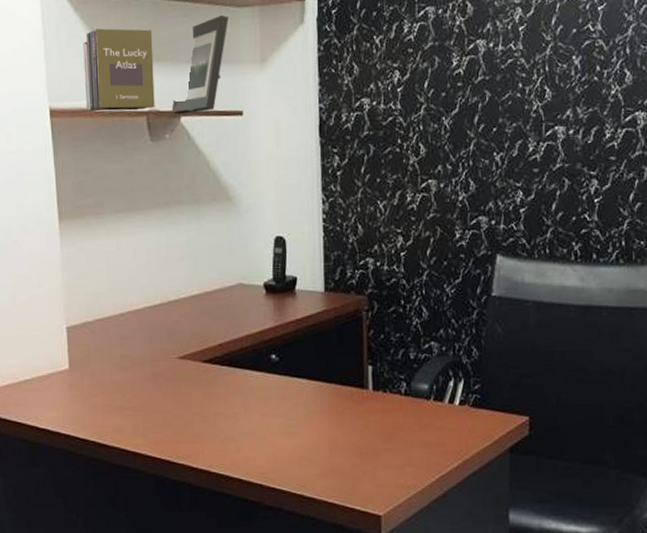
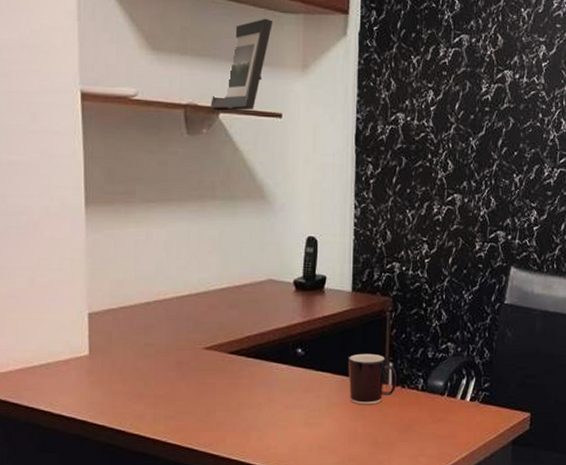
books: present [83,28,155,111] -> none [120,16,195,103]
mug: none [324,356,379,412] -> present [348,353,398,405]

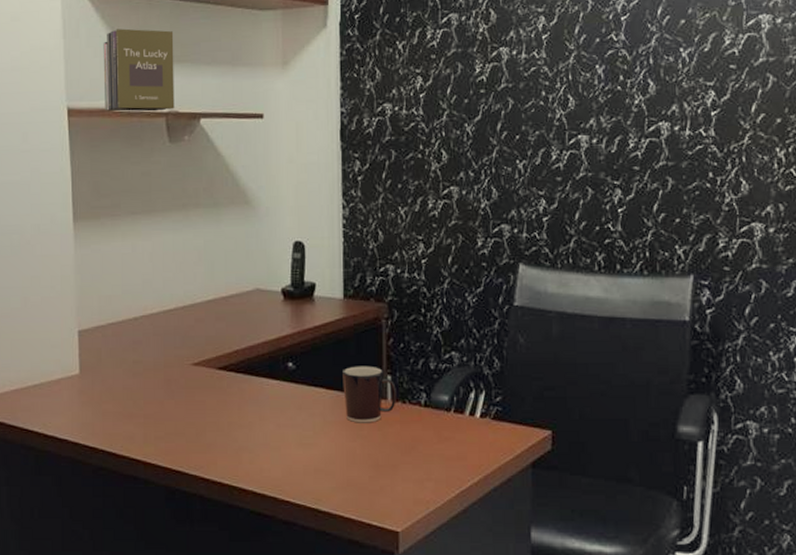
books: none [120,16,195,103] -> present [103,28,175,112]
picture frame: present [210,18,273,111] -> none [191,17,251,116]

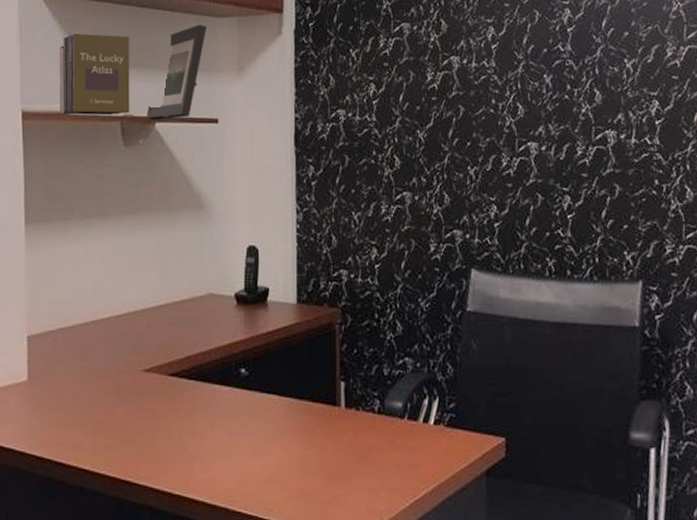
picture frame: none [191,17,251,116] -> present [146,24,207,120]
mug: present [342,365,398,423] -> none [296,372,351,431]

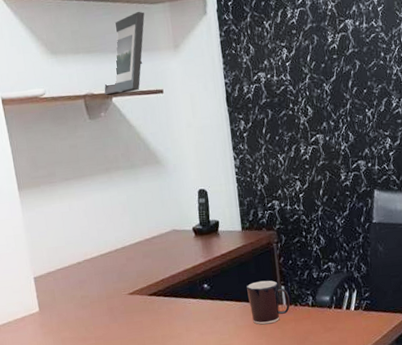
books: present [59,33,130,116] -> none [24,27,90,98]
mug: none [296,372,351,431] -> present [247,280,291,325]

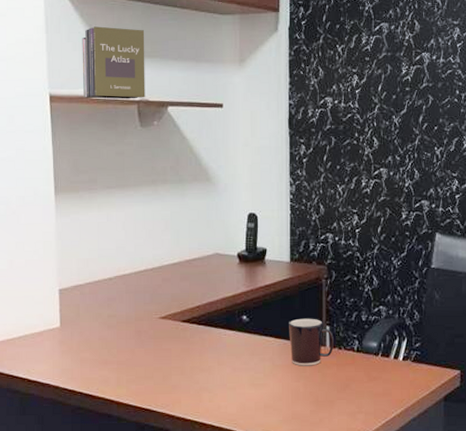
books: none [24,27,90,98] -> present [82,26,145,100]
picture frame: present [104,11,145,96] -> none [160,20,212,104]

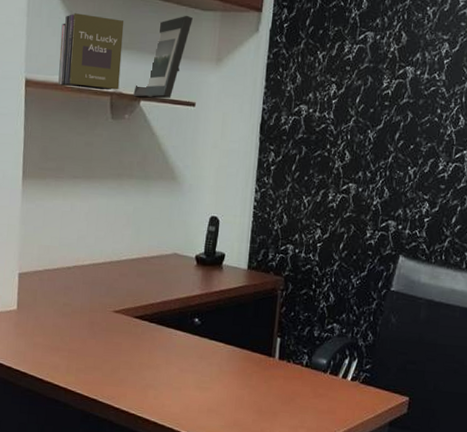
picture frame: none [160,20,212,104] -> present [133,15,193,99]
mug: present [289,318,335,366] -> none [238,327,284,376]

